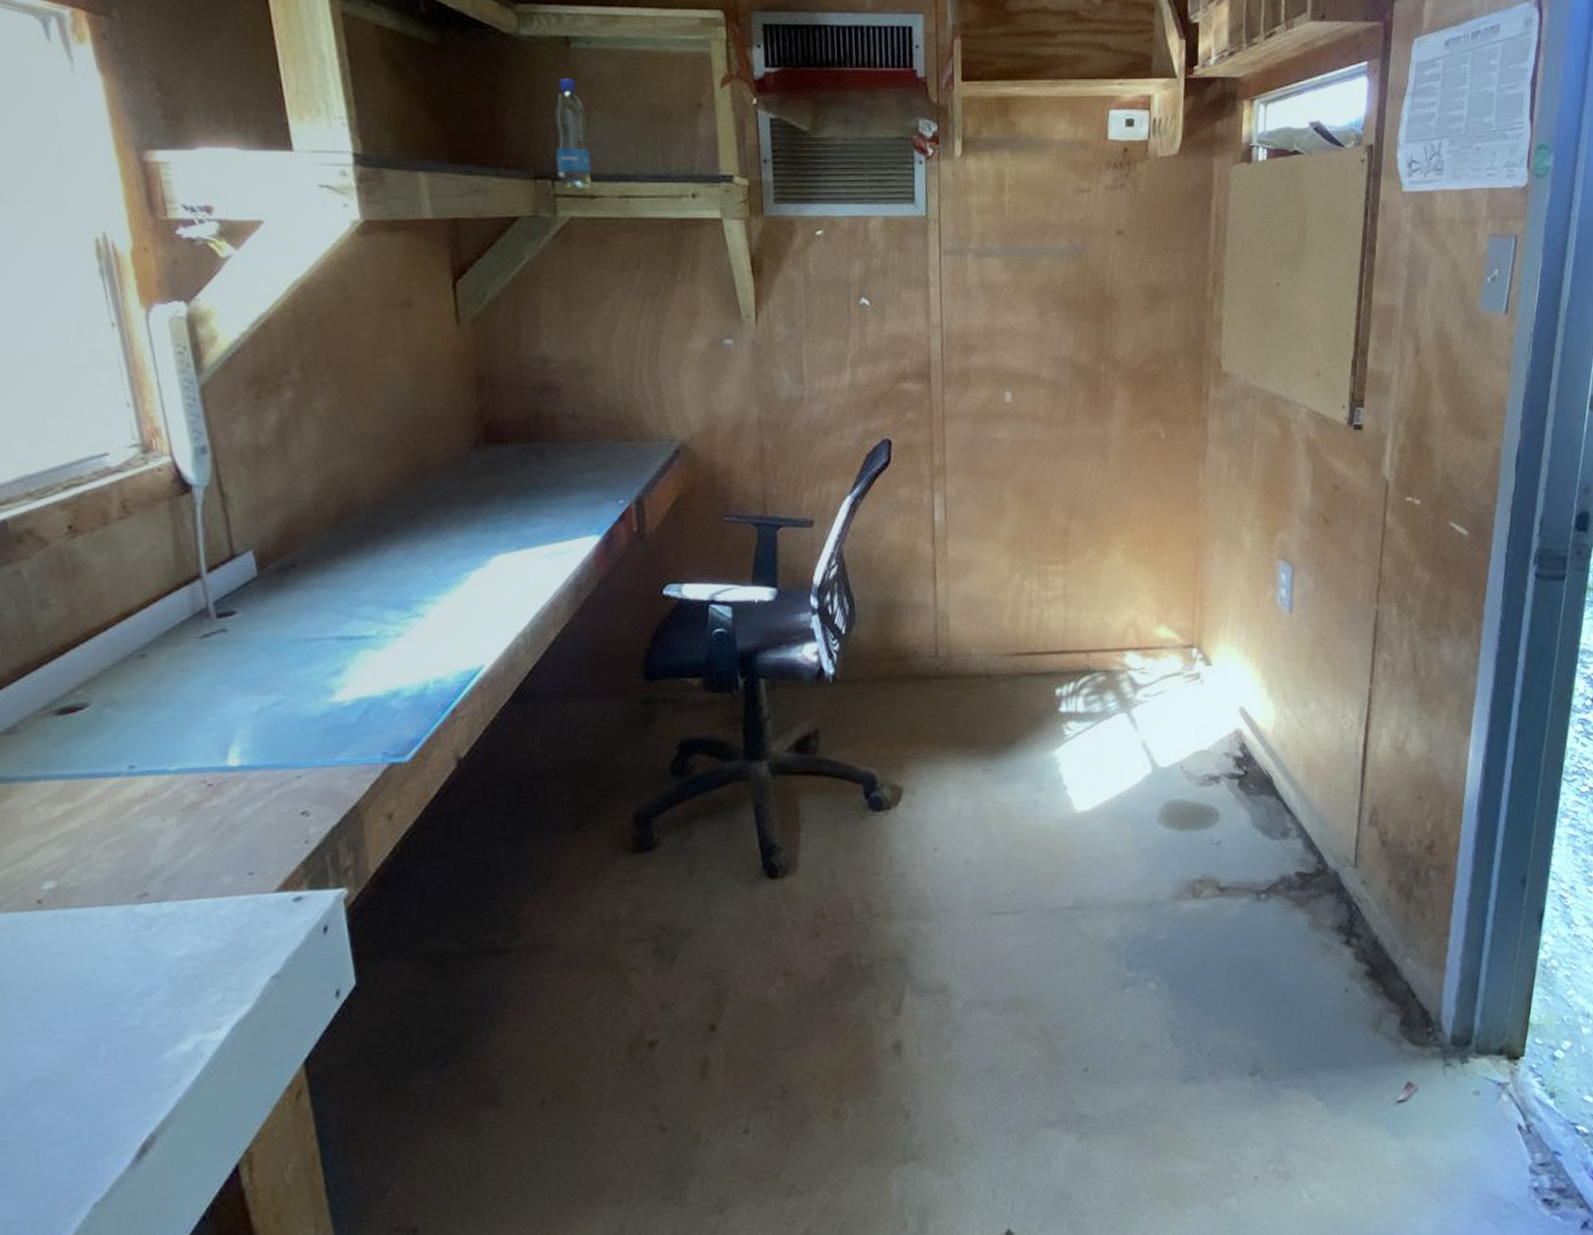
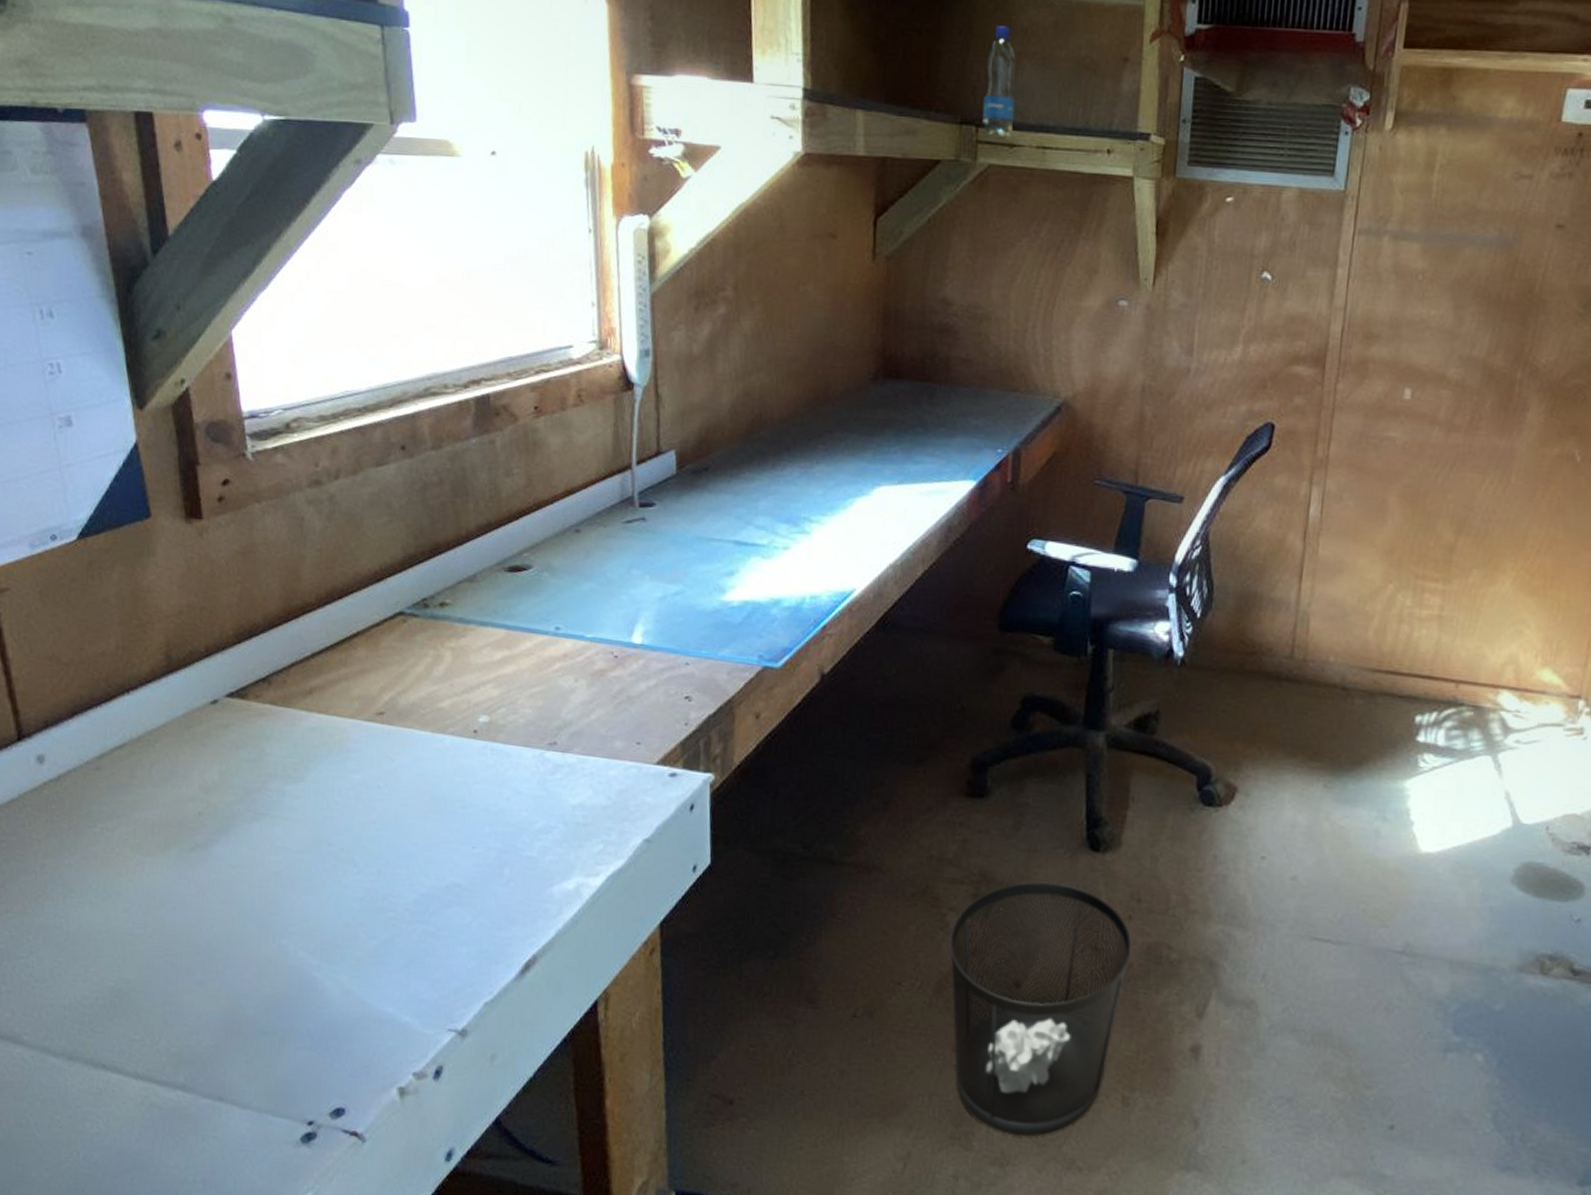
waste bin: none [635,917,823,1179] -> present [949,881,1132,1137]

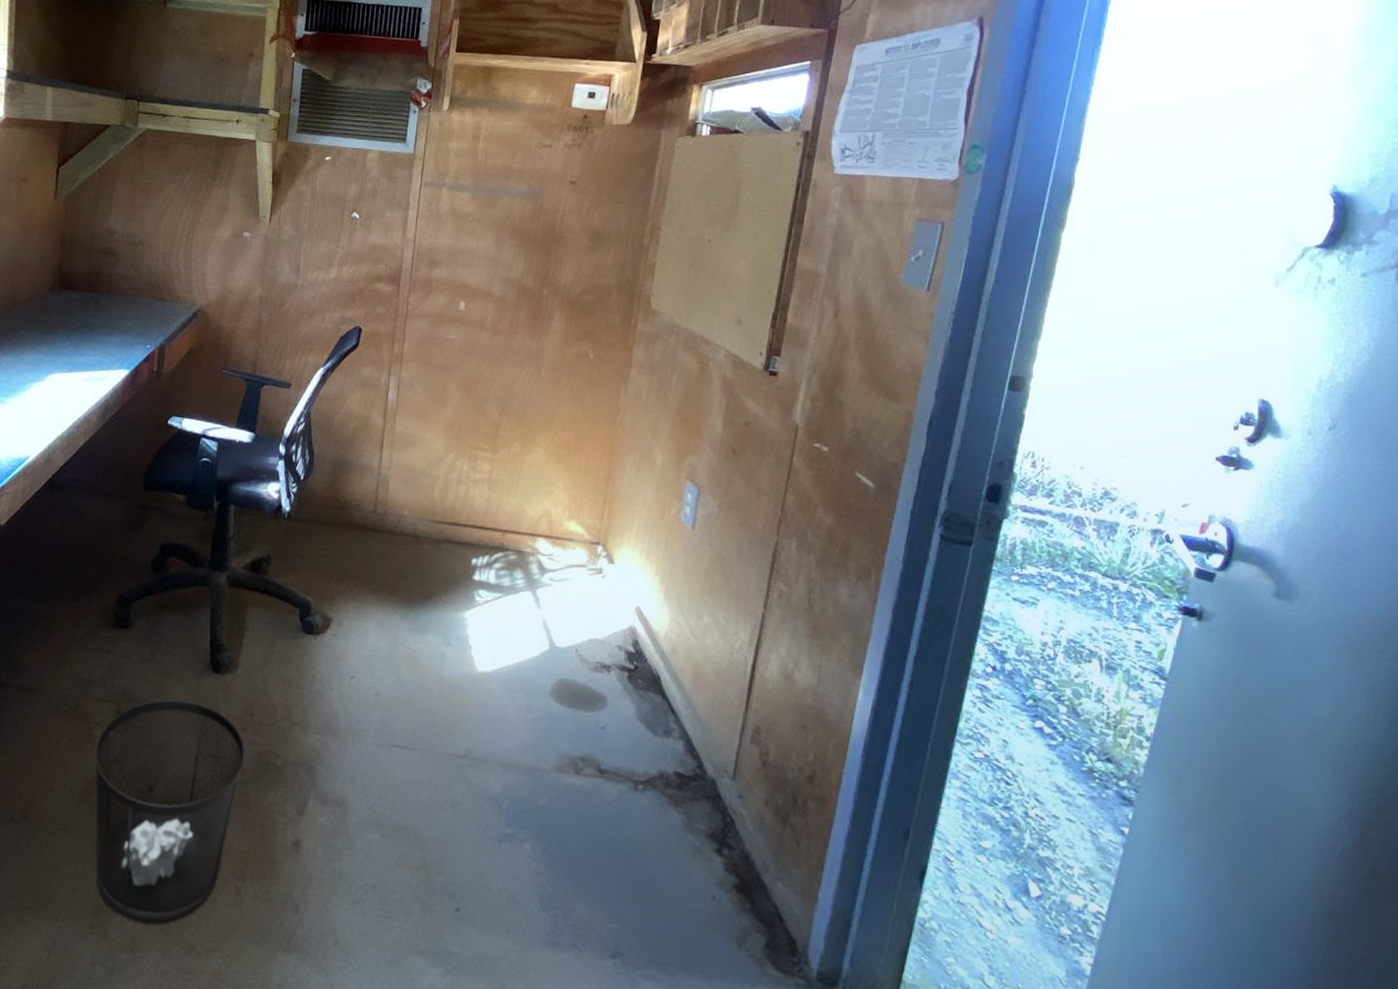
bottle: present [982,26,1017,137] -> none [142,28,170,109]

